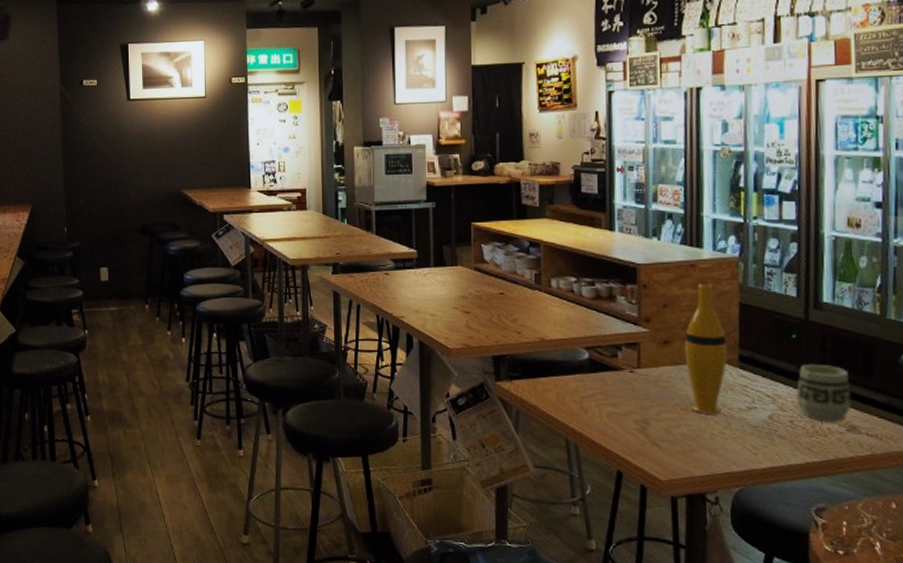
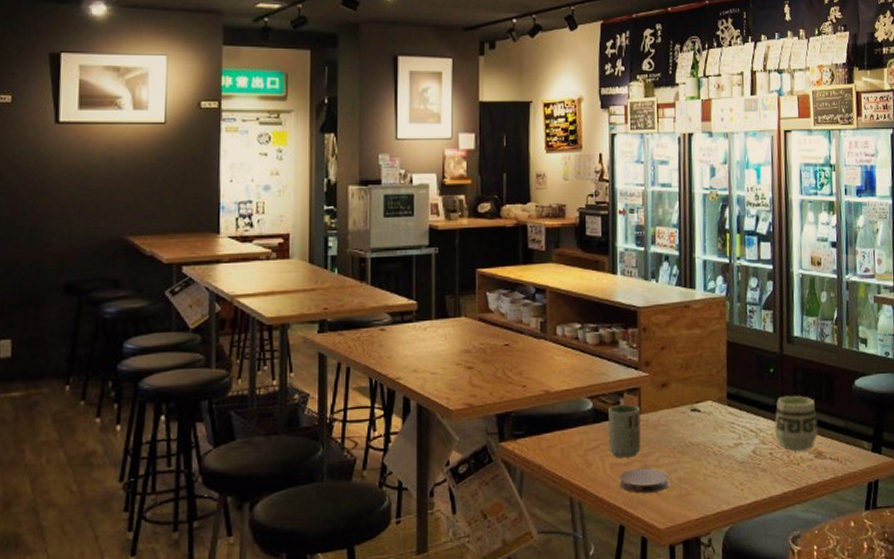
cup: none [605,357,640,409] -> present [608,403,641,458]
coaster: none [616,420,671,445] -> present [619,468,669,494]
vase: present [684,284,727,414] -> none [680,324,717,455]

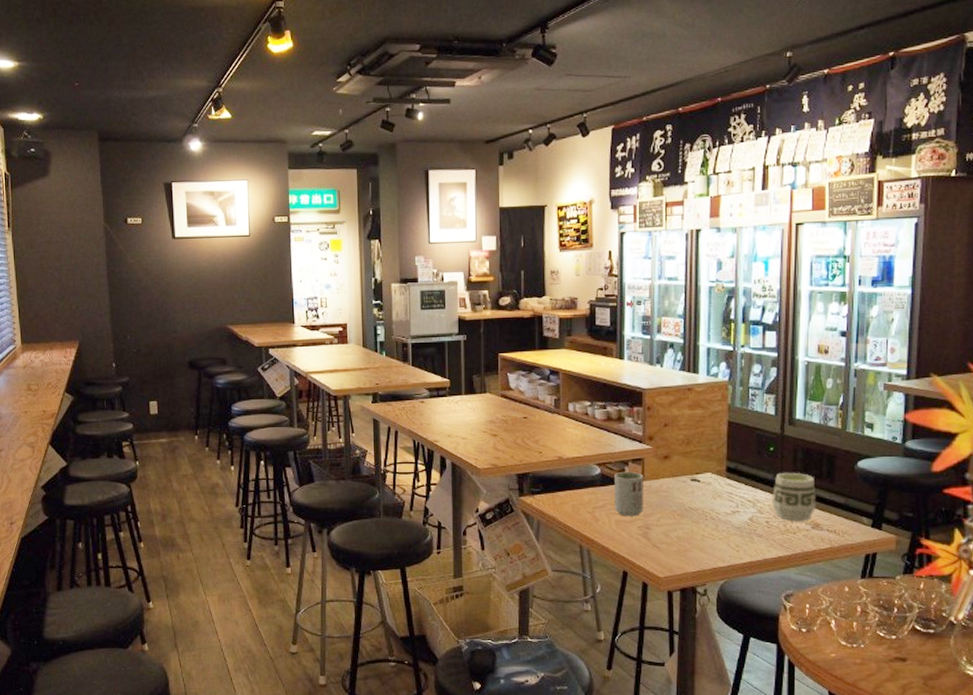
coaster: present [619,468,669,494] -> none [623,526,669,547]

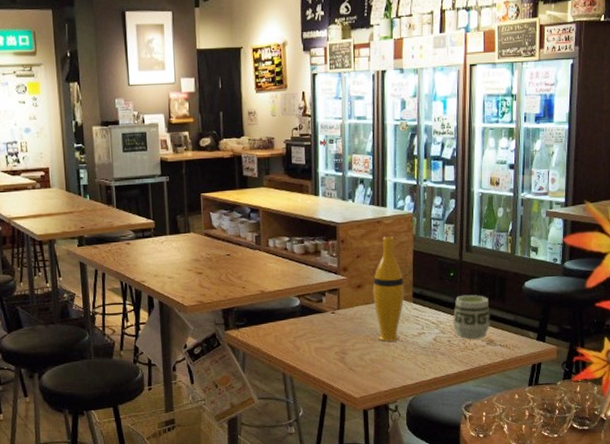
cup: present [614,471,644,516] -> none [313,301,340,344]
vase: none [681,405,717,519] -> present [372,236,404,342]

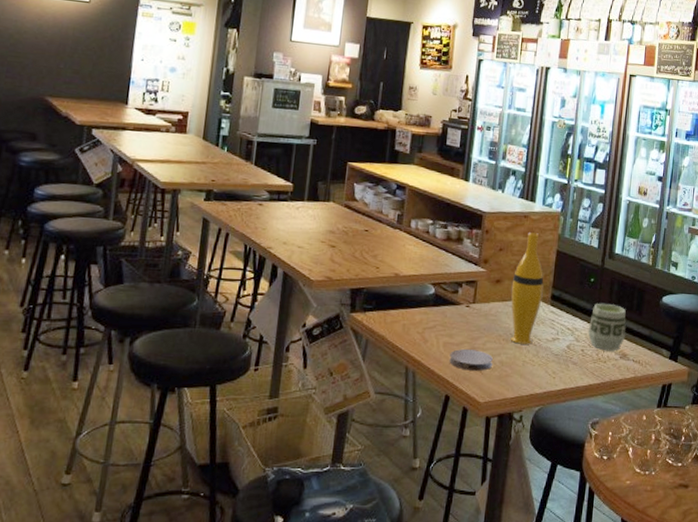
coaster: none [322,351,363,371] -> present [449,349,493,371]

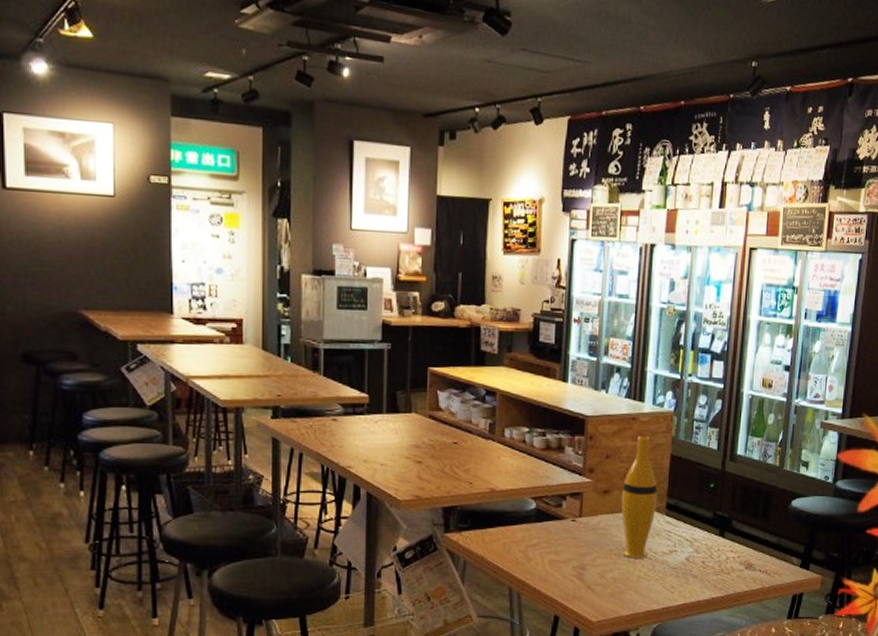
coaster: present [449,349,493,371] -> none [556,567,604,589]
cup: present [587,303,627,351] -> none [708,510,752,562]

